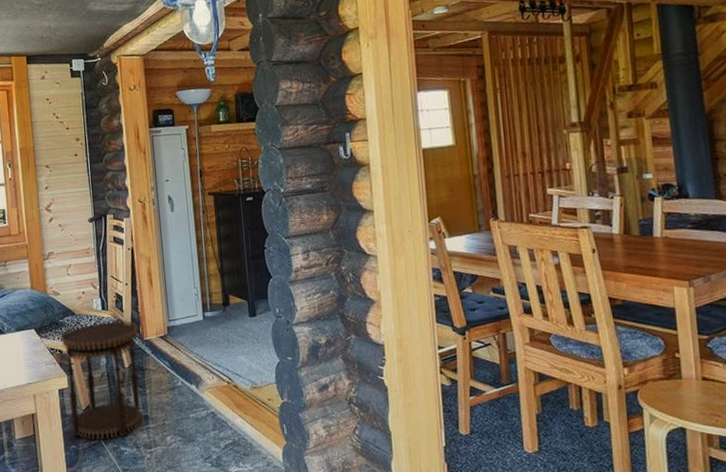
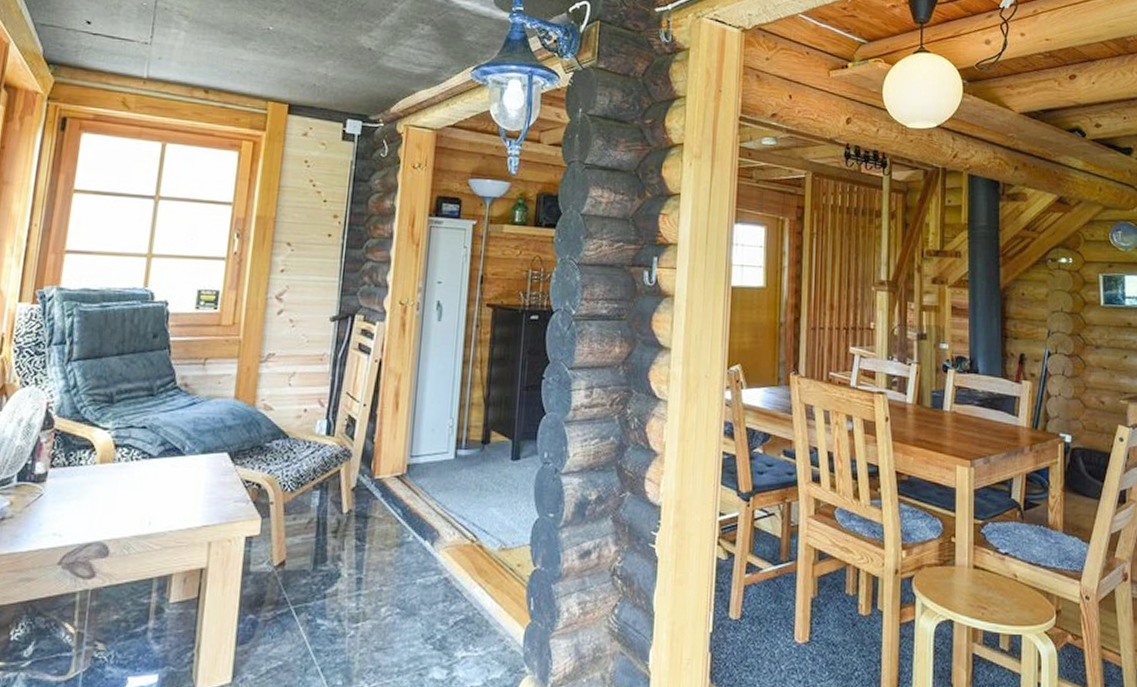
side table: present [60,319,143,439] -> none [253,448,370,608]

